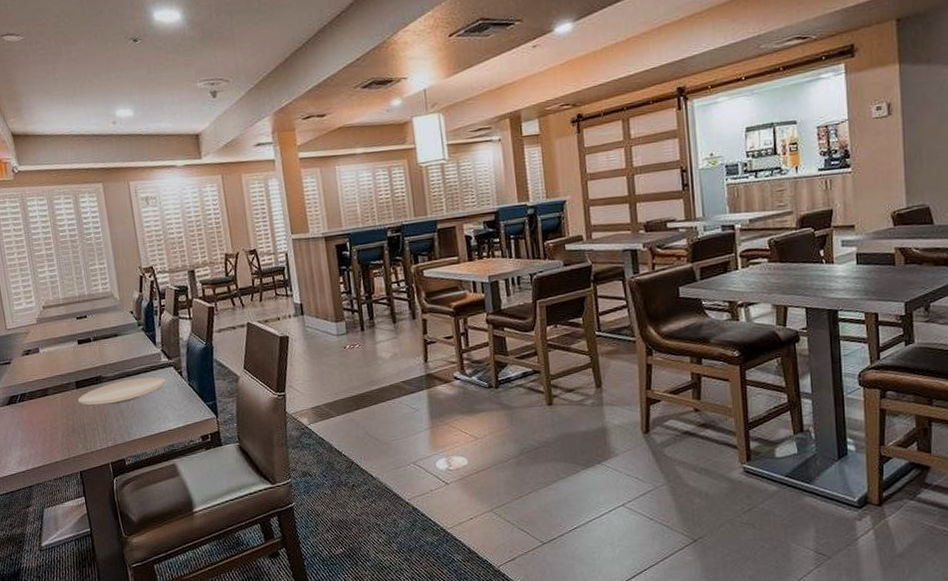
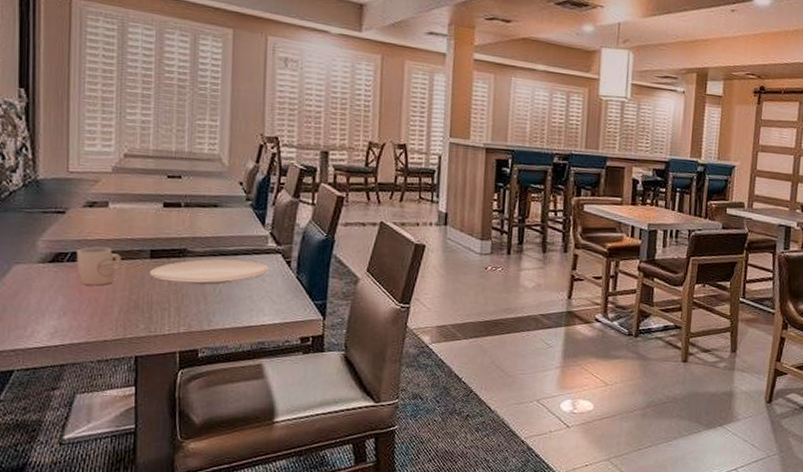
mug: none [23,385,58,419] -> present [76,246,122,286]

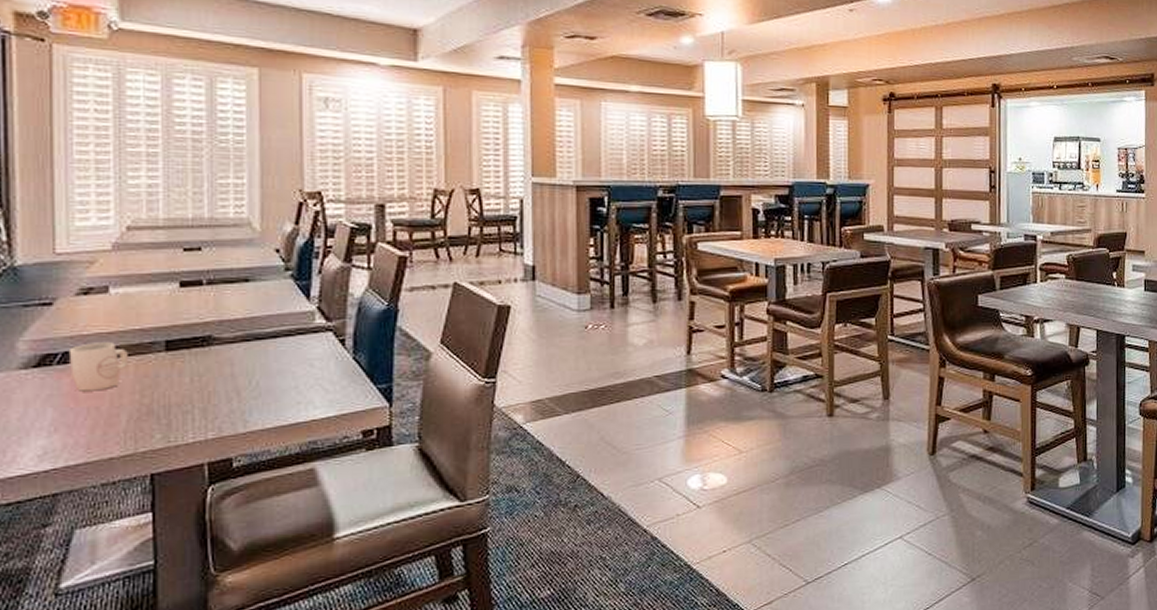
plate: present [150,258,269,285] -> none [166,343,318,379]

